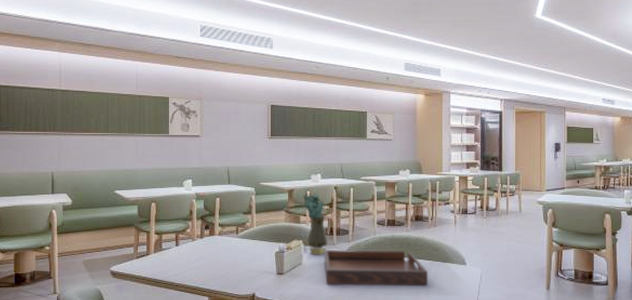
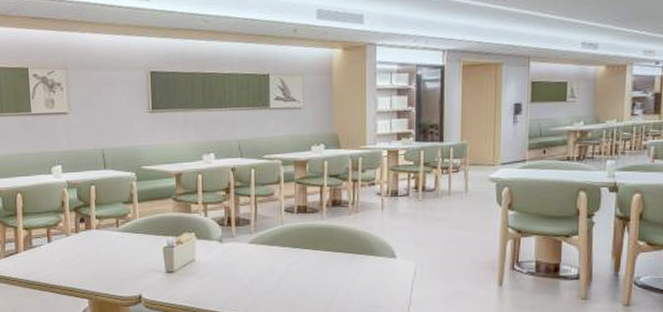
vase: present [302,191,328,255] -> none [193,175,226,250]
serving tray: present [324,249,428,287] -> none [221,241,349,284]

